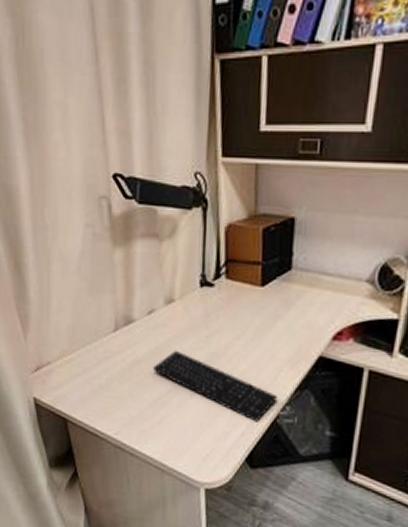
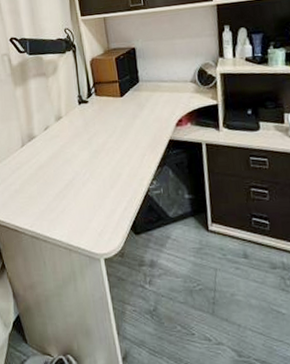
keyboard: present [153,349,278,422] -> none [53,153,146,197]

